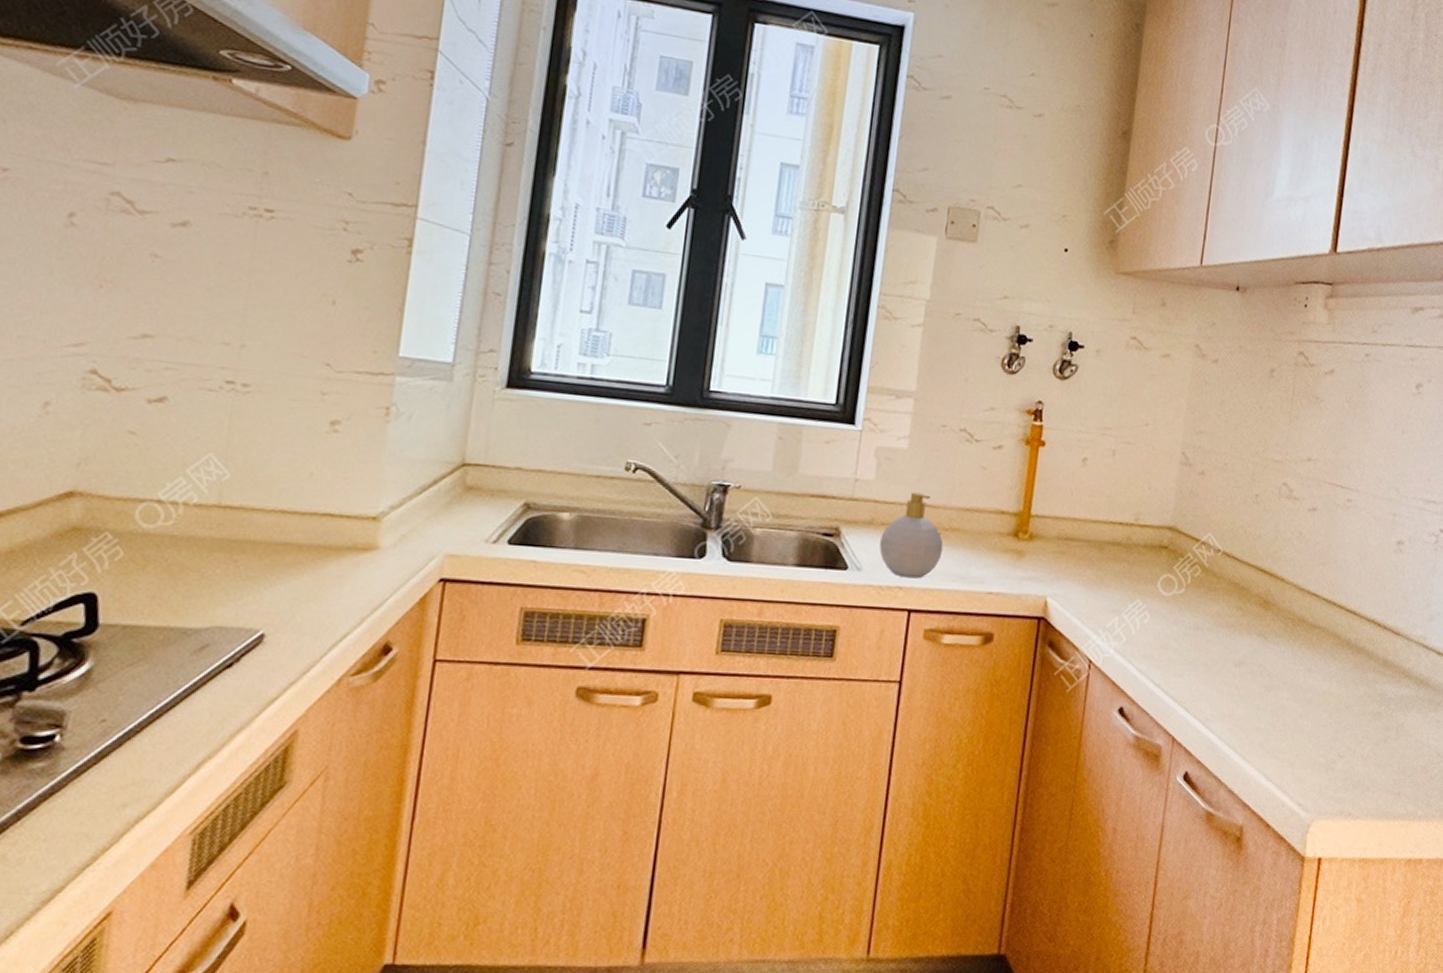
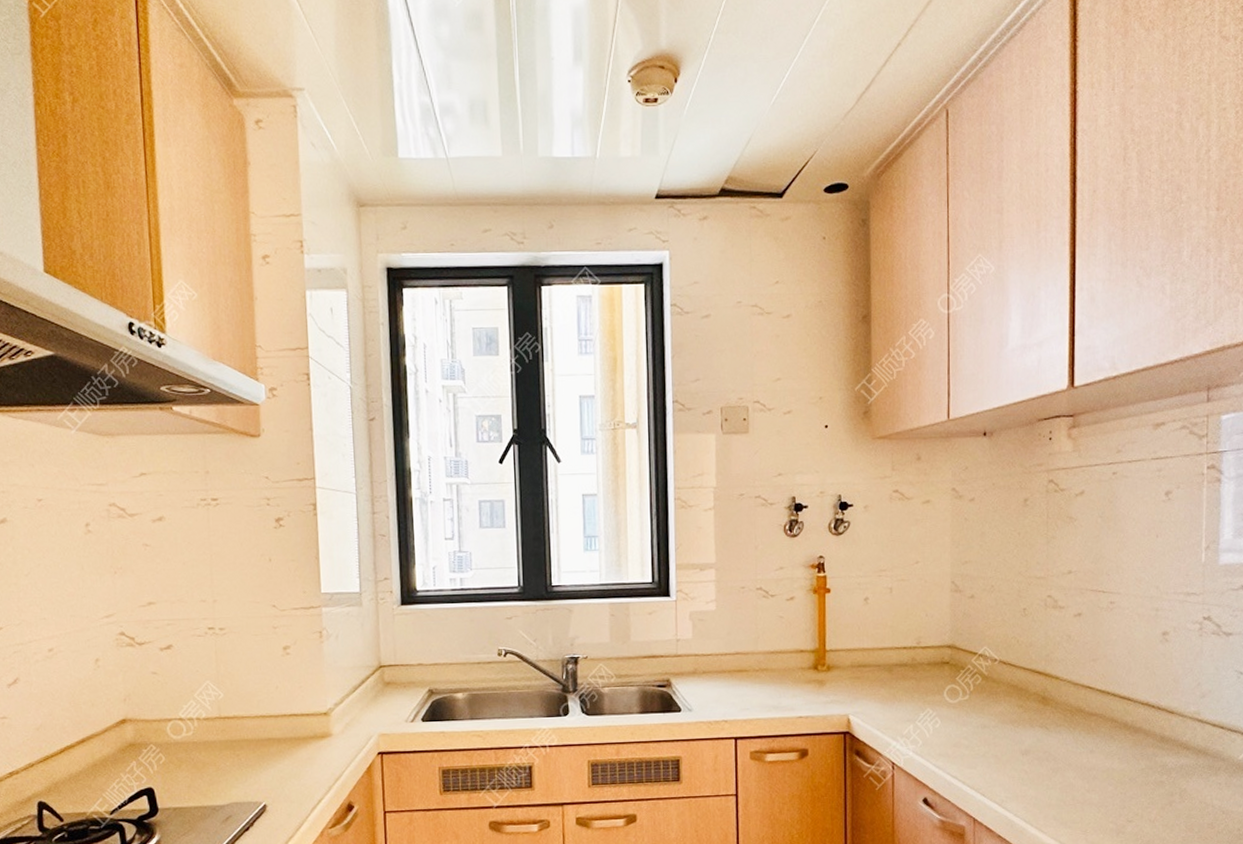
soap bottle: present [879,492,943,579] -> none [704,644,756,713]

